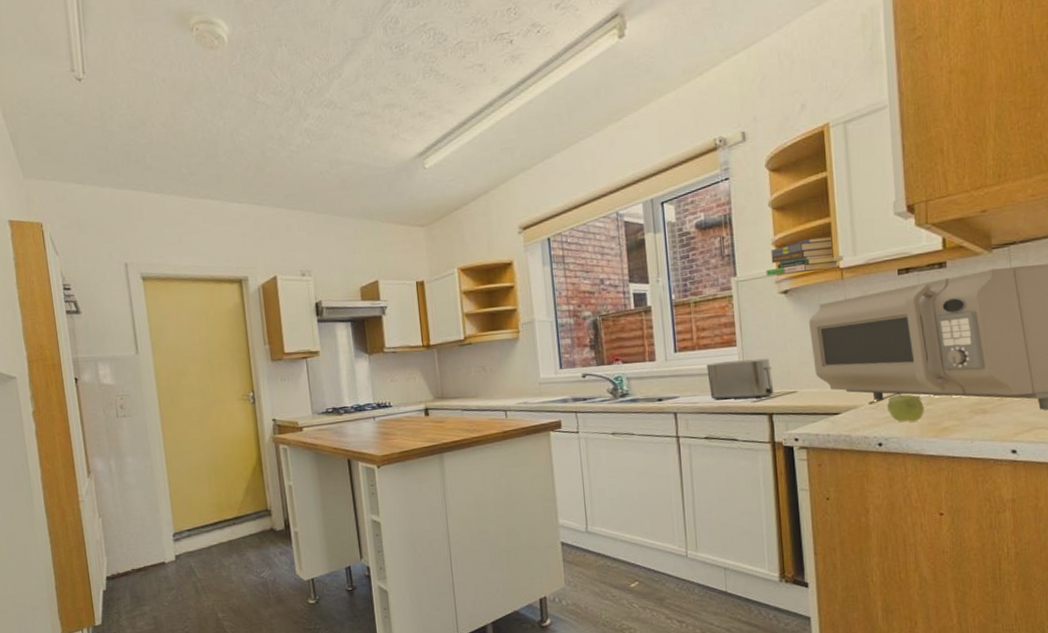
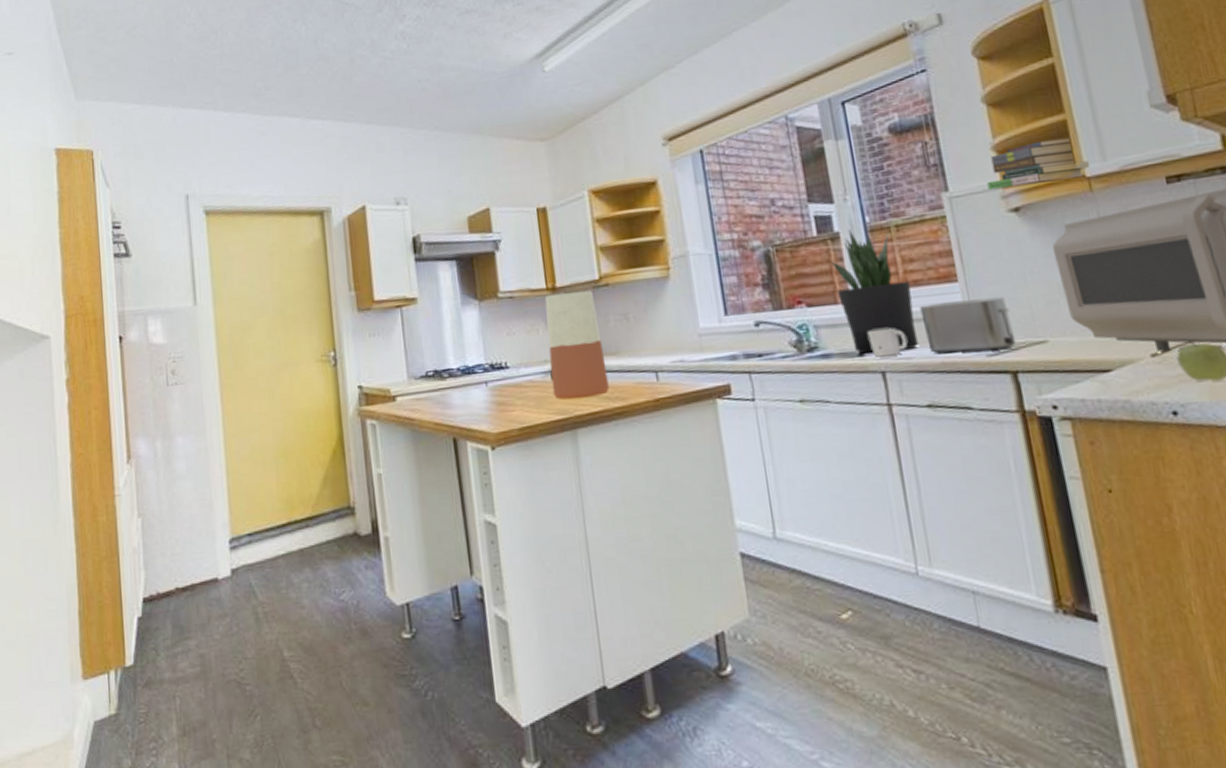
vase: none [421,348,469,431] -> present [544,291,609,400]
planter: none [643,304,704,399] -> present [831,229,919,354]
mug: none [666,380,695,402] -> present [868,327,907,357]

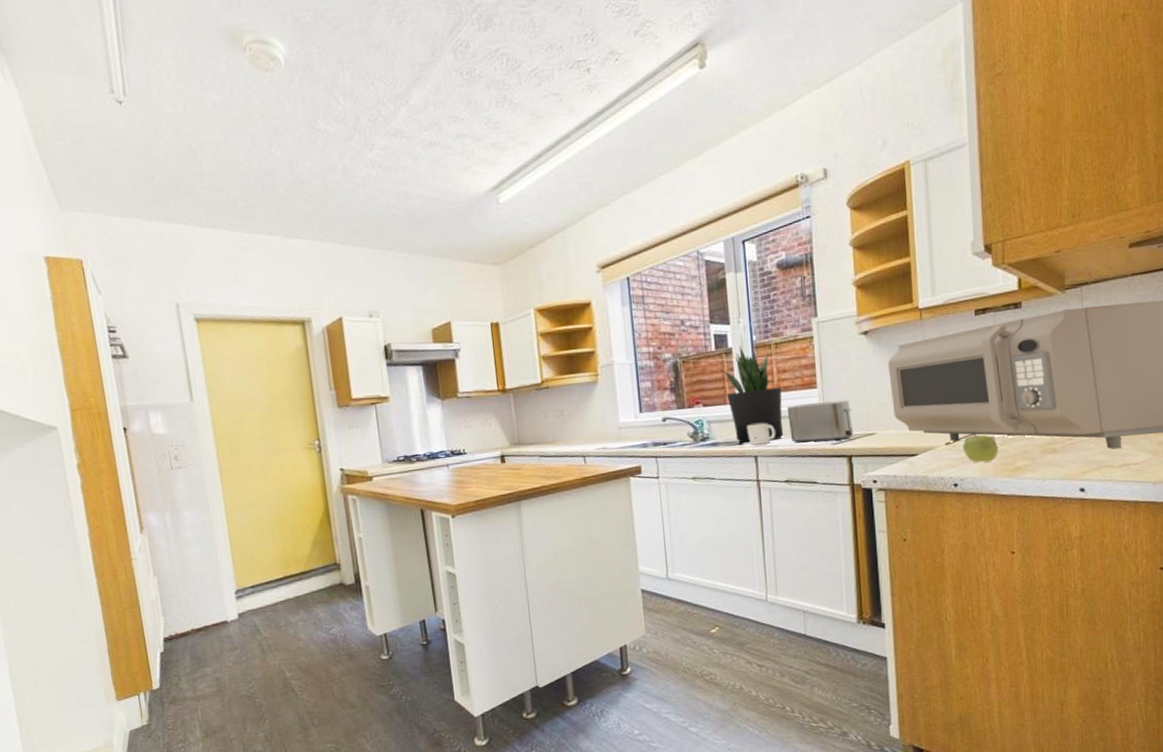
vase: present [544,291,609,400] -> none [496,392,547,479]
books: present [987,137,1090,191] -> none [846,276,923,317]

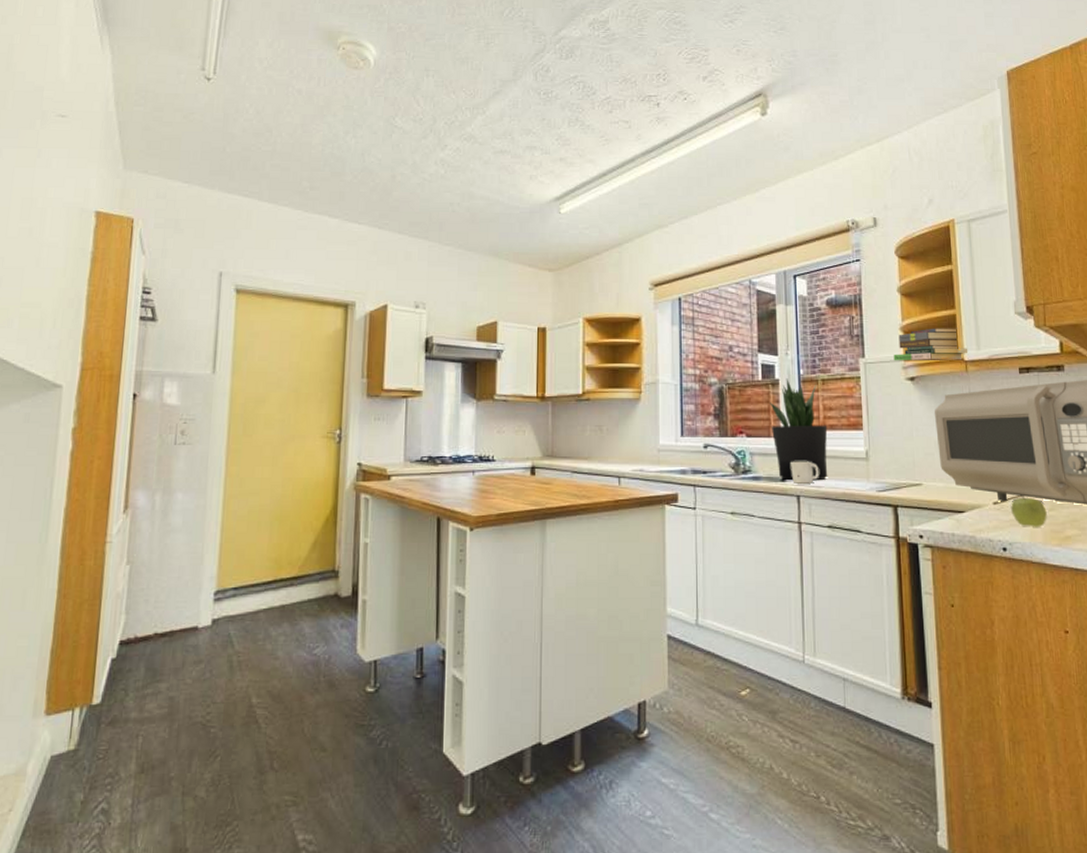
toaster: present [787,400,854,443] -> none [832,445,900,488]
books: none [846,276,923,317] -> present [893,328,968,361]

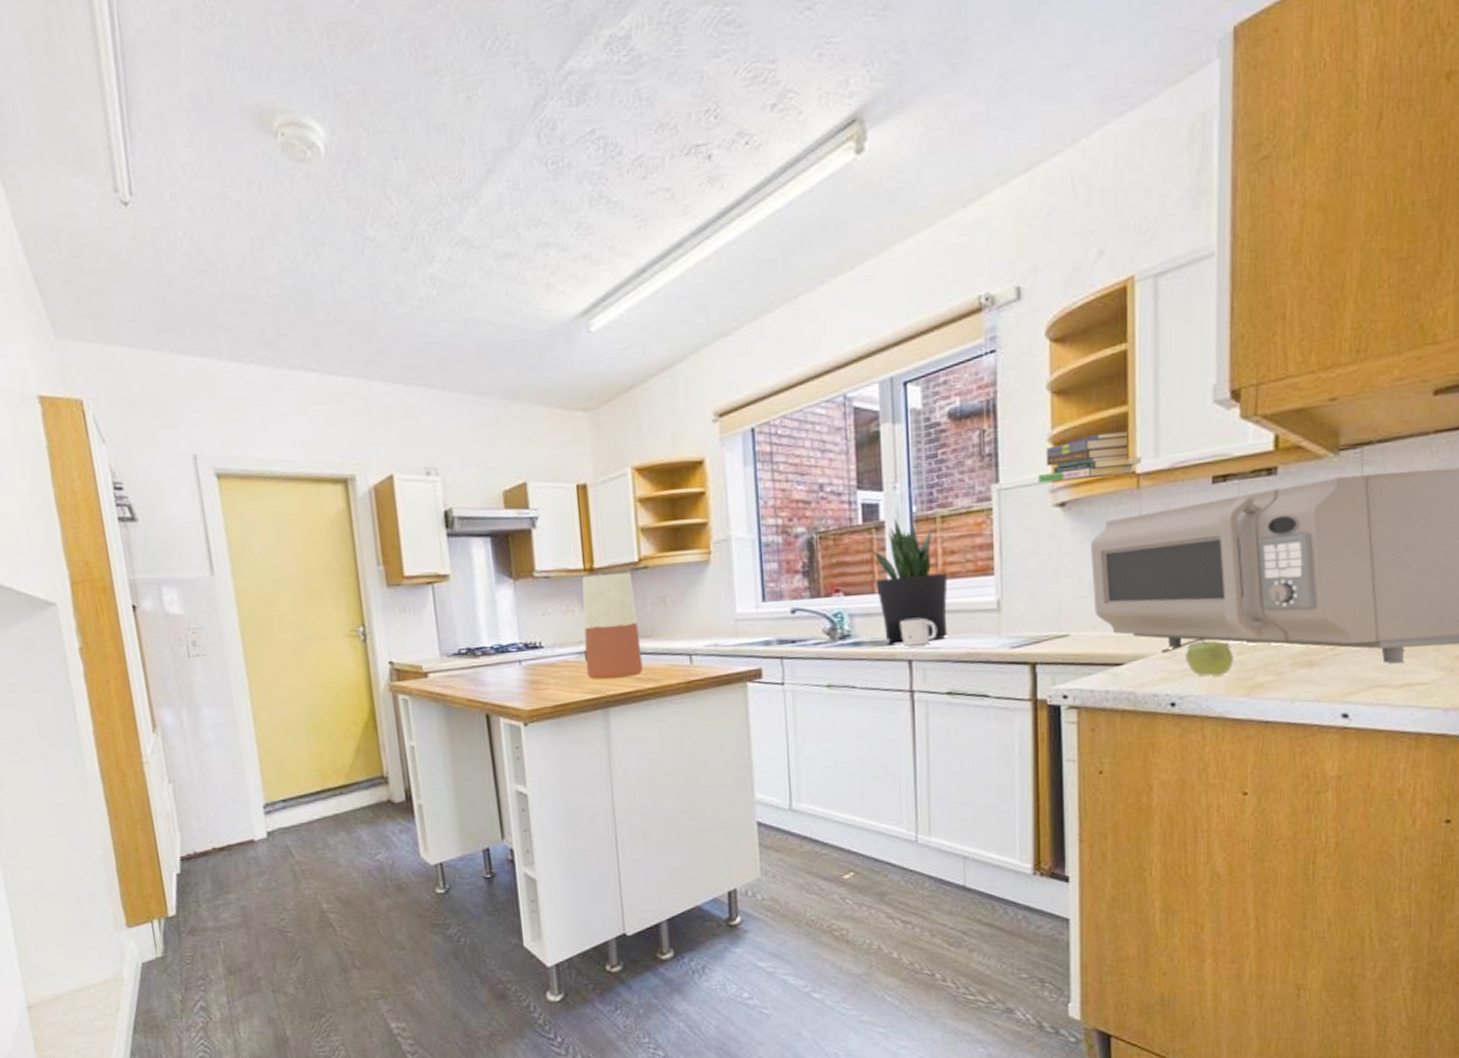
vase: none [530,403,578,494] -> present [581,573,643,680]

